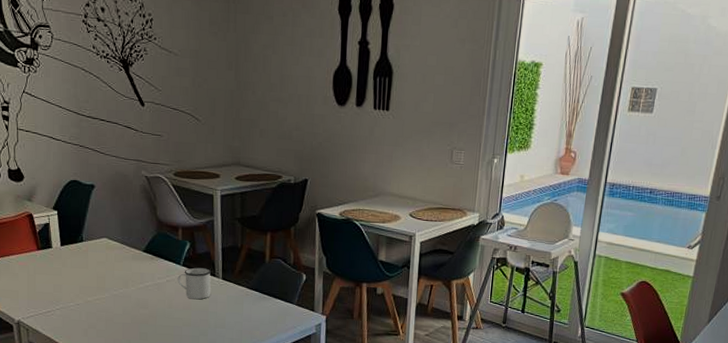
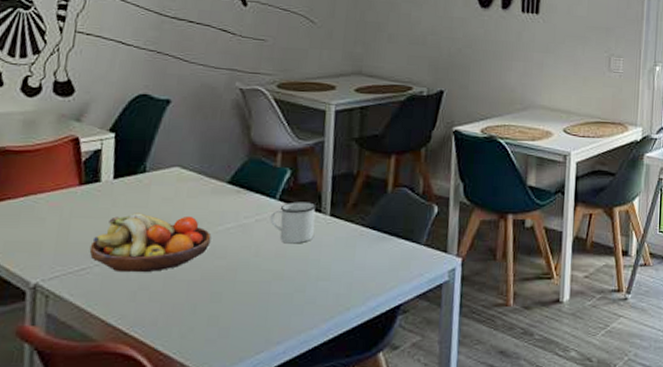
fruit bowl: none [51,272,136,316] -> present [89,212,212,273]

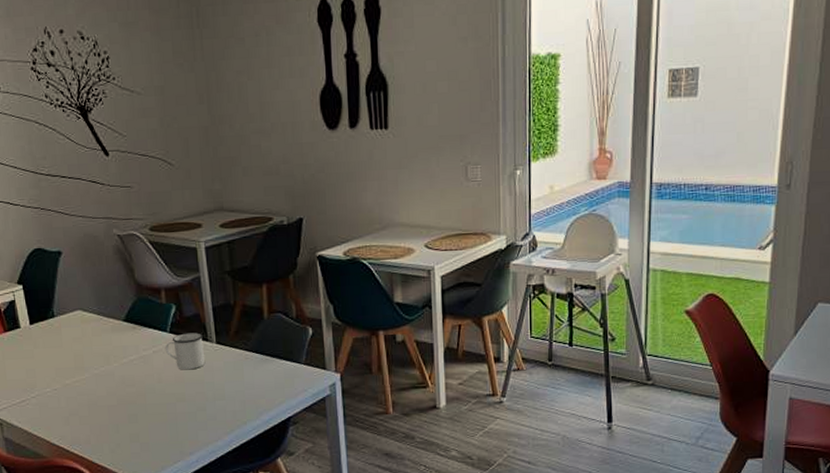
fruit bowl: present [89,212,212,273] -> none [24,351,120,402]

